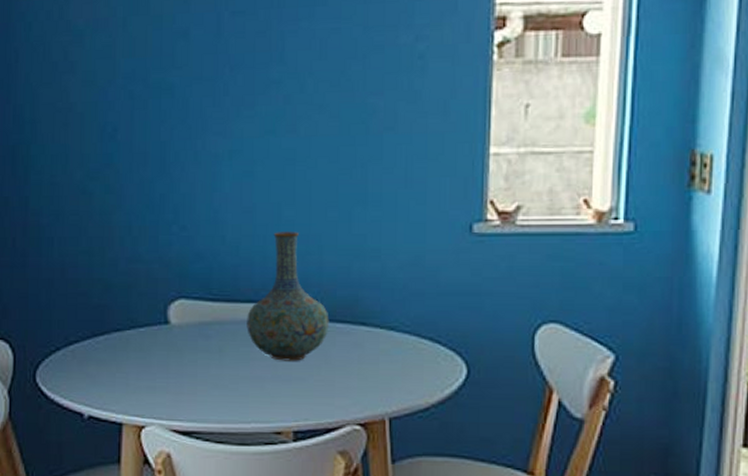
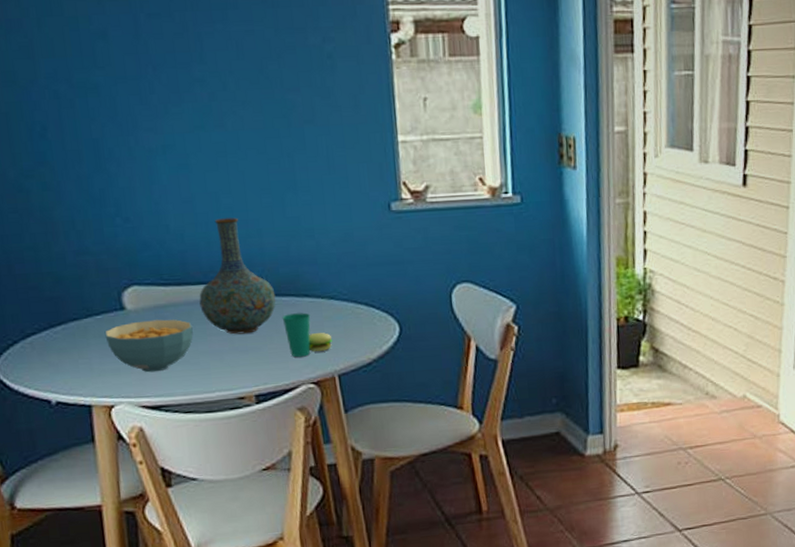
cereal bowl: none [145,337,236,395] -> present [104,319,193,373]
cup: none [333,343,387,393] -> present [282,312,333,358]

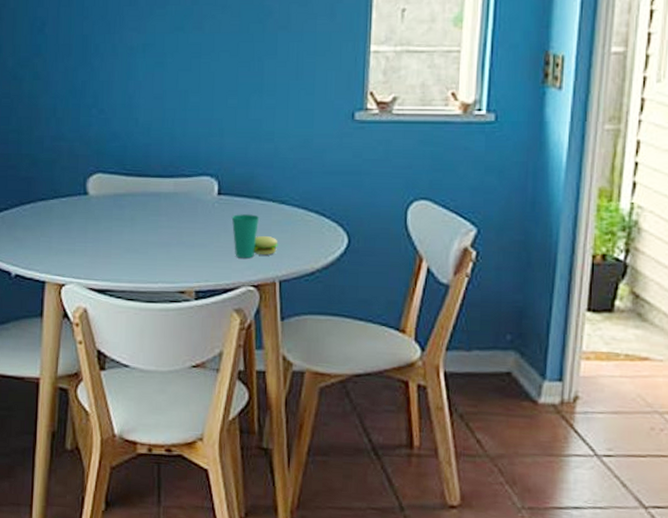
cereal bowl: present [104,319,193,373] -> none [66,207,146,257]
vase: present [199,217,276,335] -> none [156,116,228,230]

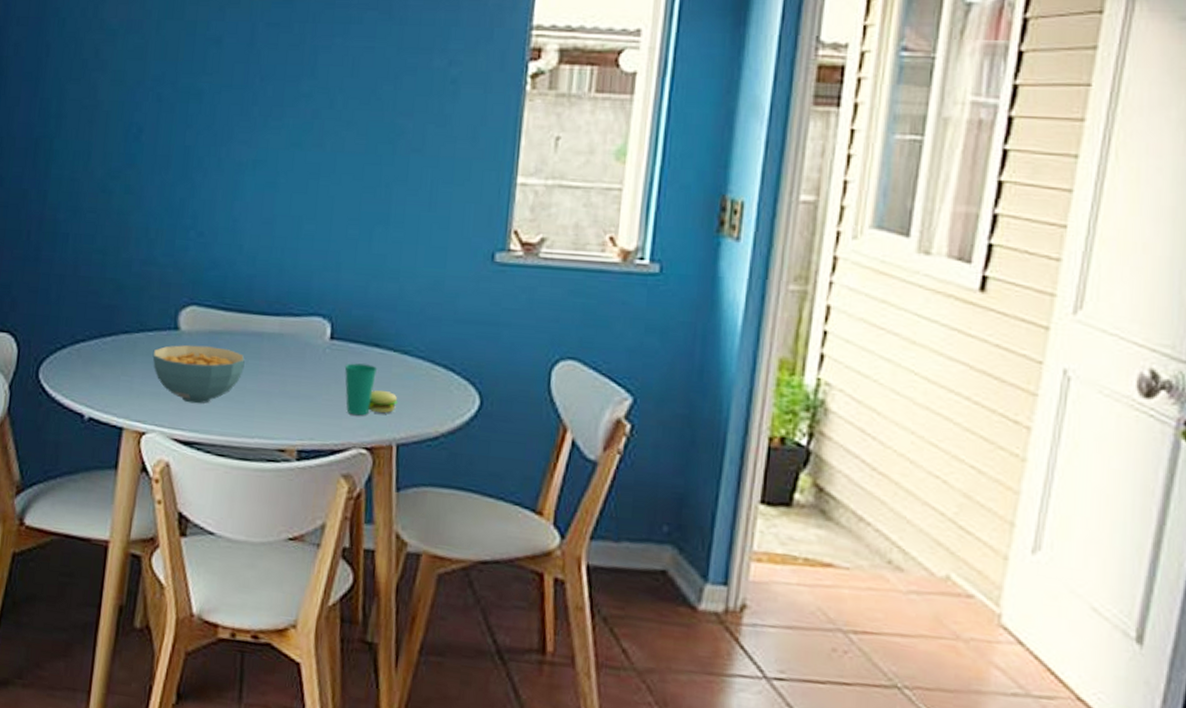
cereal bowl: none [66,207,146,257] -> present [152,344,245,404]

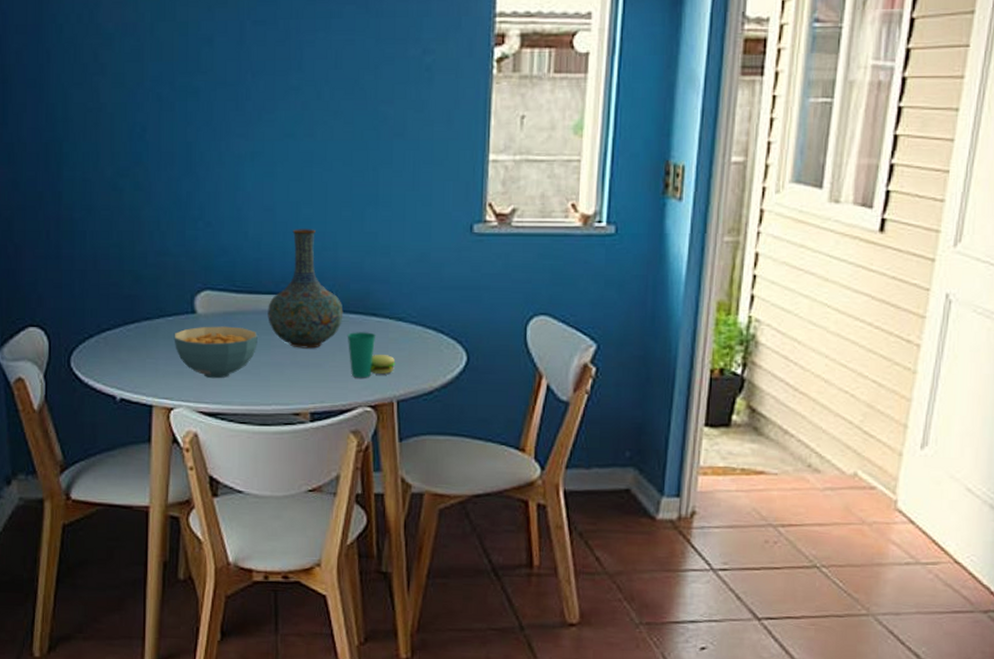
vase: none [257,245,343,378] -> present [268,229,344,349]

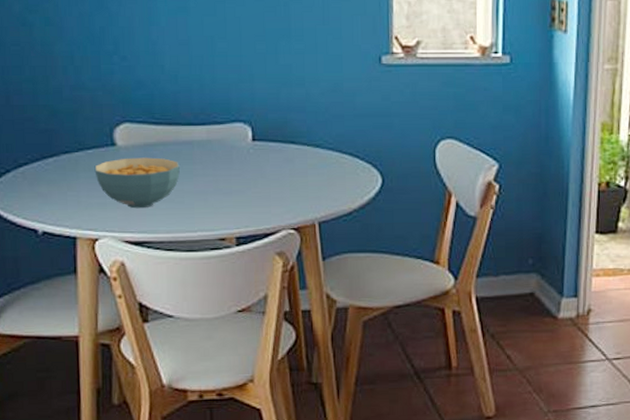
vase: present [268,229,344,349] -> none [188,62,263,176]
cup: present [347,332,396,378] -> none [267,159,316,203]

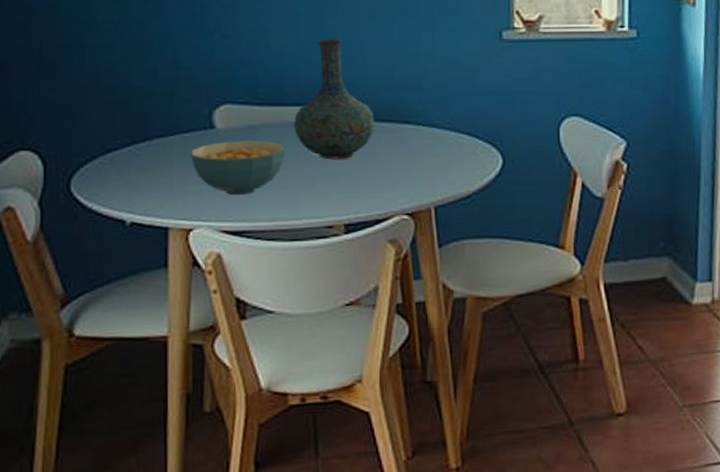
vase: none [188,62,263,176] -> present [294,39,375,160]

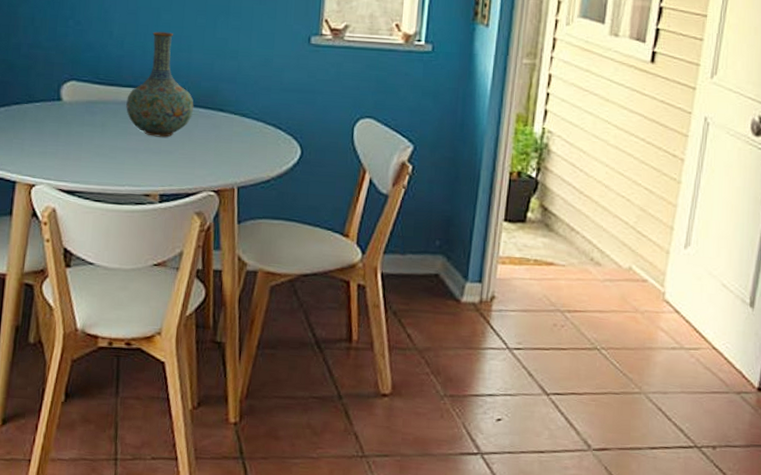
cereal bowl: present [190,140,284,196] -> none [40,112,116,160]

